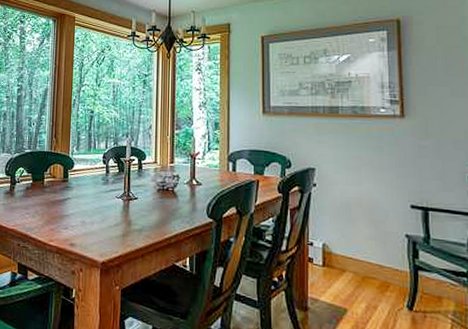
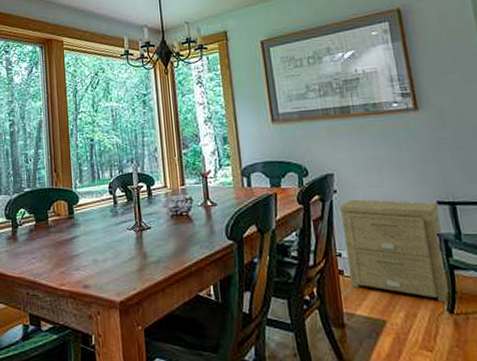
side table: none [316,194,413,300] -> present [339,199,451,303]

